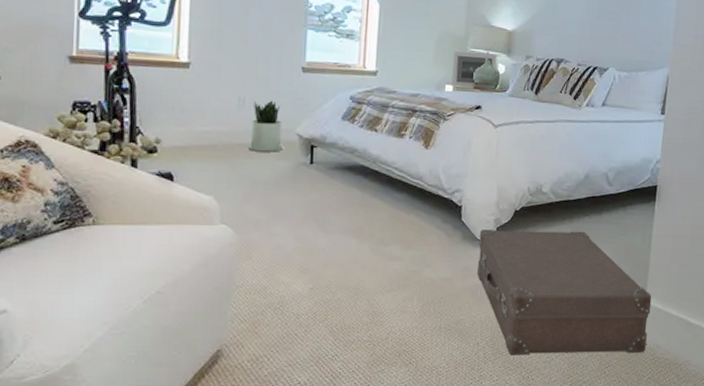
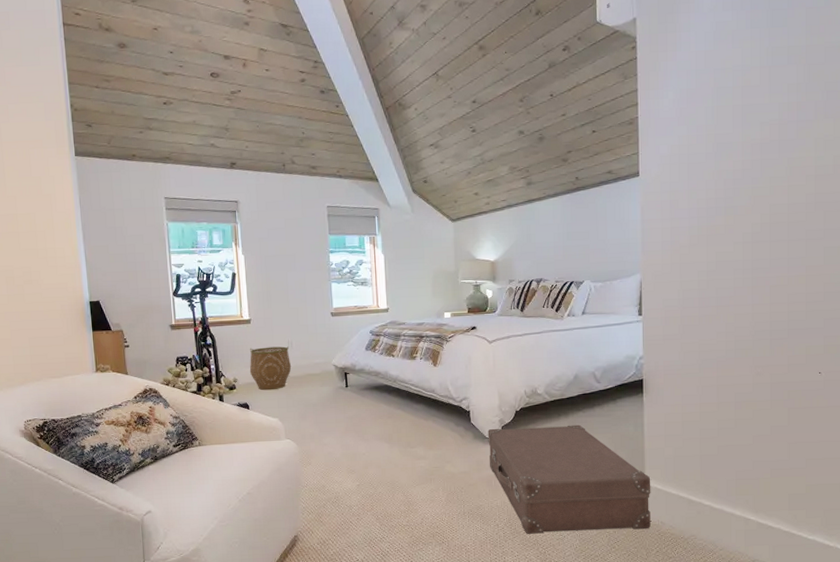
basket: none [179,100,240,159] -> present [249,346,292,391]
planter: present [247,100,283,152] -> none [298,341,324,381]
picture frame: present [451,50,497,90] -> none [447,282,487,313]

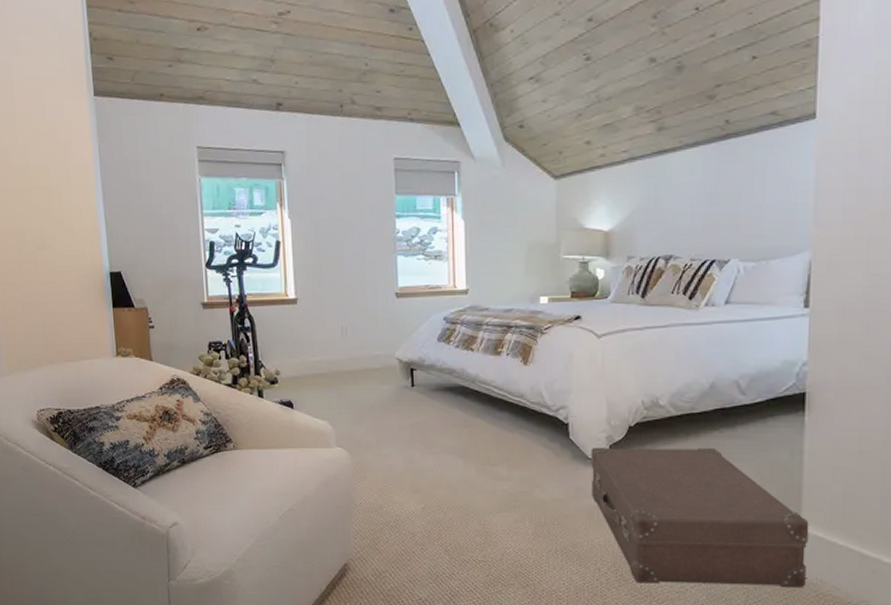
basket: present [249,346,292,391] -> none [294,333,346,387]

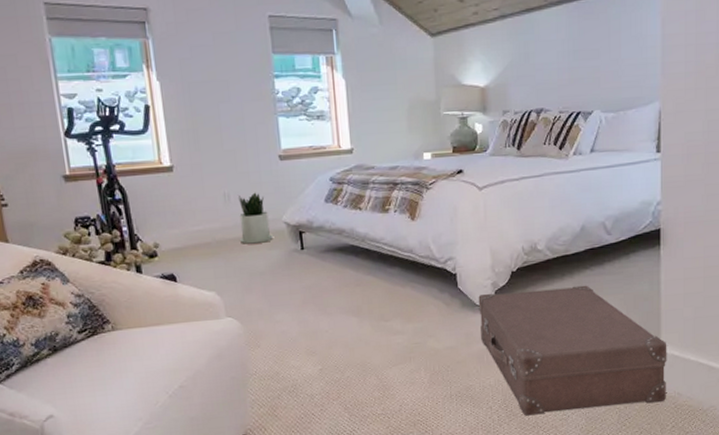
planter: none [353,327,385,377] -> present [239,192,273,244]

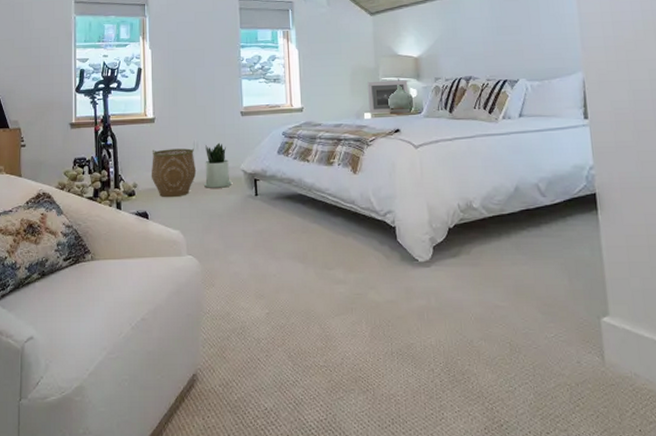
basket: none [174,200,230,257] -> present [151,148,197,198]
picture frame: none [426,113,476,154] -> present [366,80,411,114]
suitcase: present [478,285,667,416] -> none [417,246,622,384]

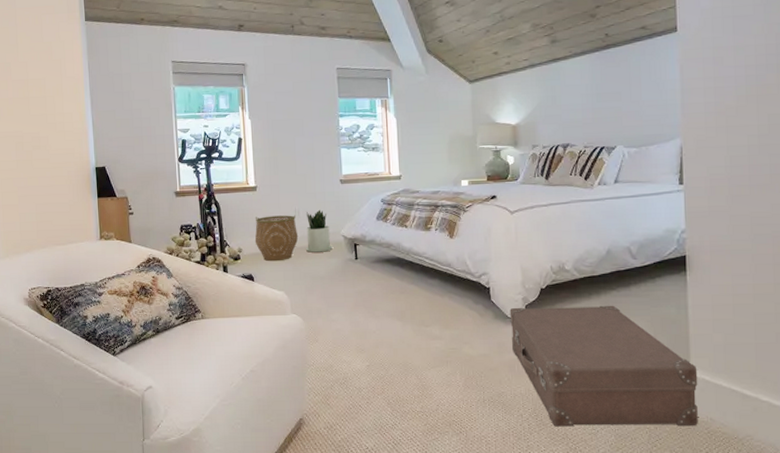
picture frame: present [366,80,411,114] -> none [464,147,508,181]
suitcase: none [417,246,622,384] -> present [510,305,698,427]

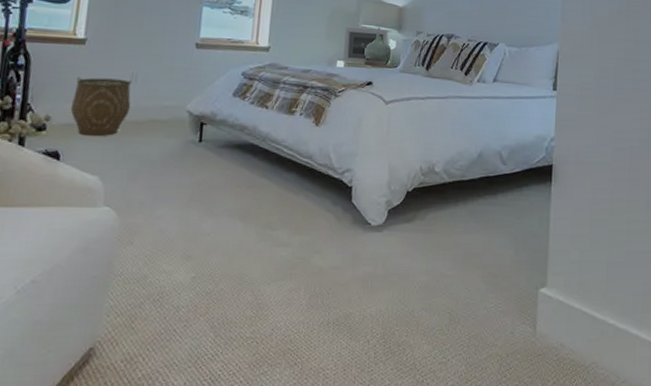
planter: present [305,209,333,253] -> none [136,76,173,130]
picture frame: none [464,147,508,181] -> present [343,26,388,65]
suitcase: present [510,305,698,427] -> none [368,212,553,355]

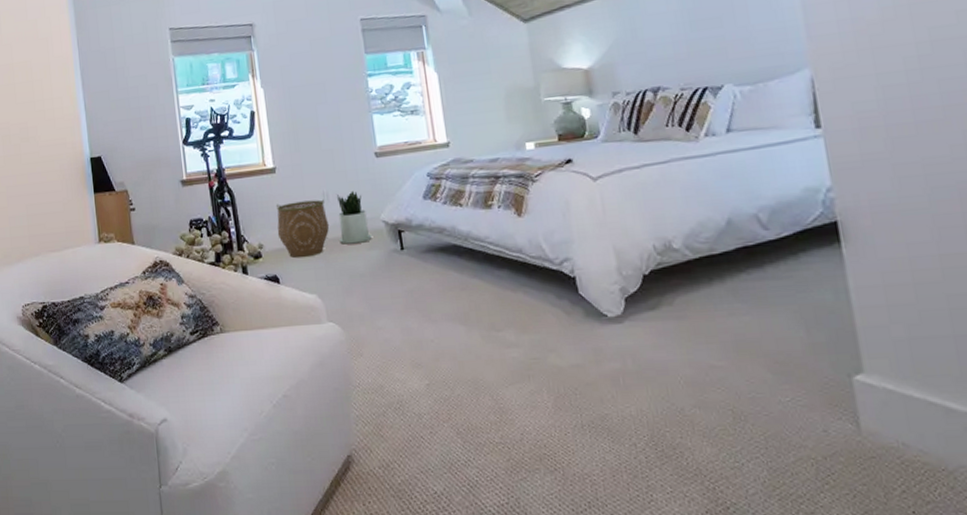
planter: none [136,76,173,130] -> present [337,190,372,245]
picture frame: present [343,26,388,65] -> none [525,98,585,143]

